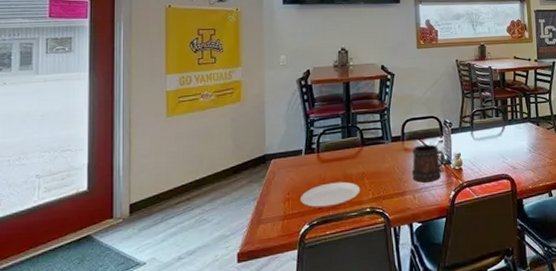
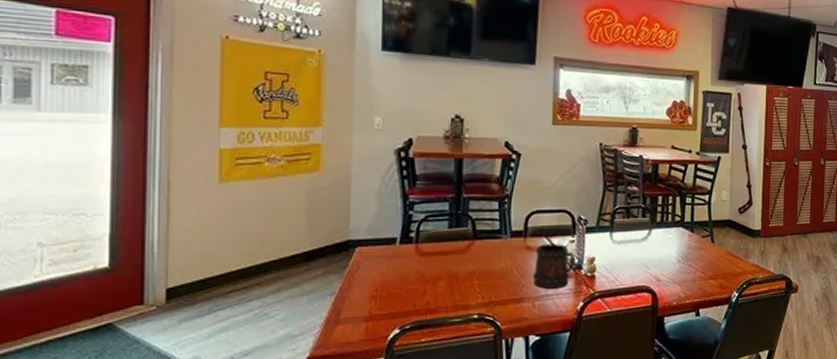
plate: present [300,181,361,209] -> none [390,280,468,312]

